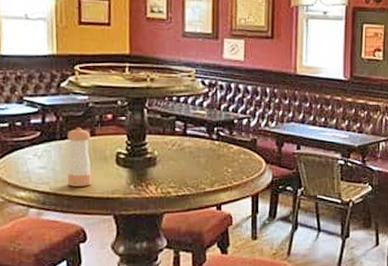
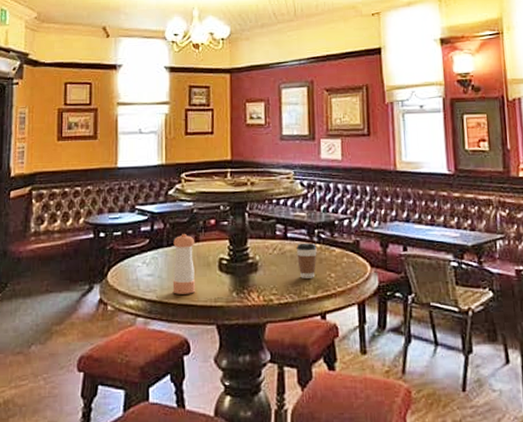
coffee cup: none [196,140,215,173] -> present [297,243,317,278]

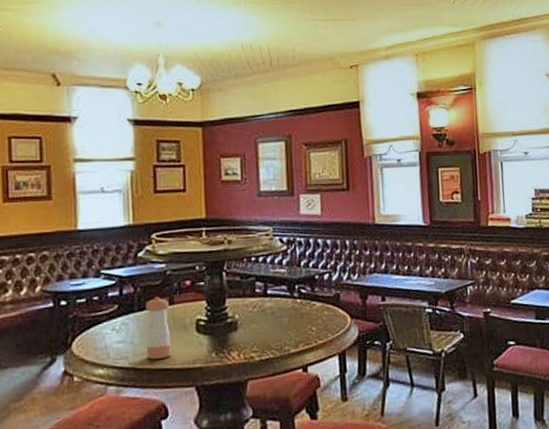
coffee cup: present [297,243,317,278] -> none [277,299,298,334]

